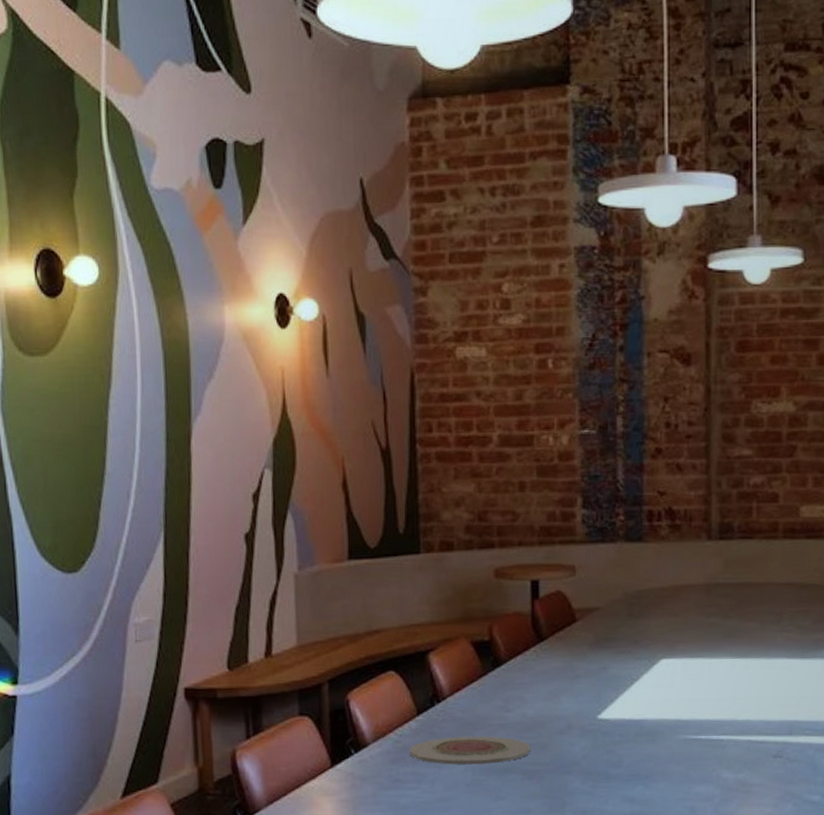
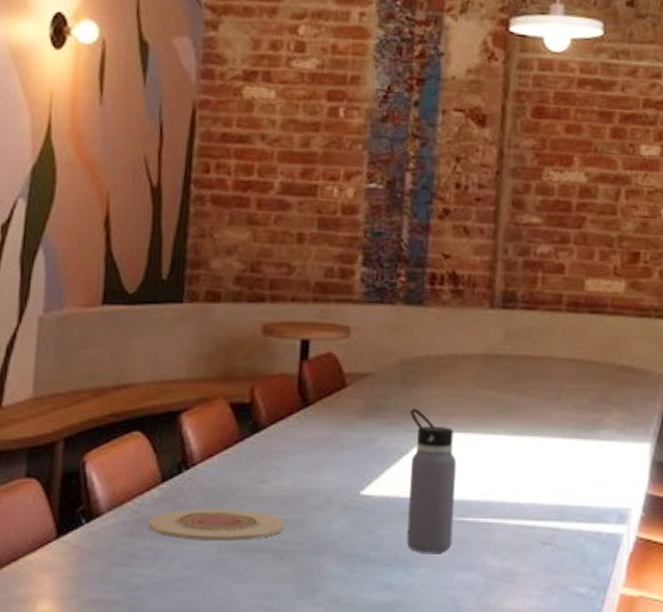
water bottle: none [639,638,687,769] -> present [406,408,457,553]

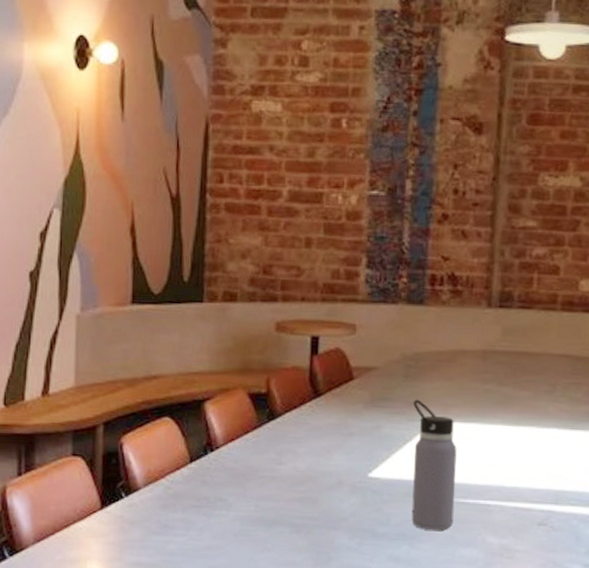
plate: present [148,508,285,541] -> none [179,486,301,515]

